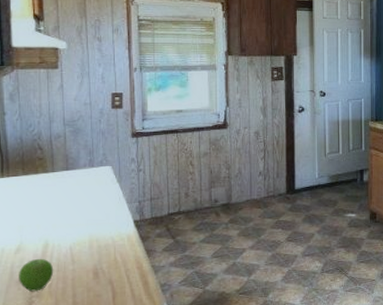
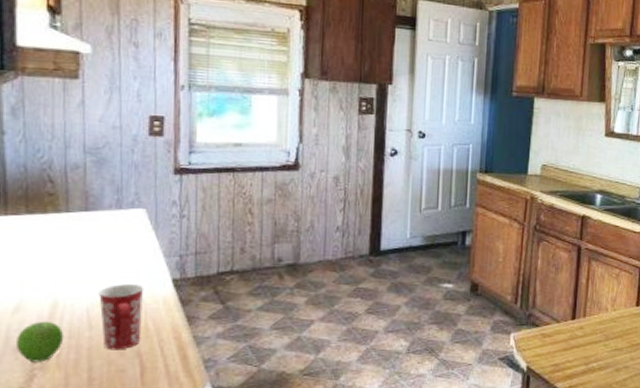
mug: none [79,226,113,280] -> present [99,284,145,350]

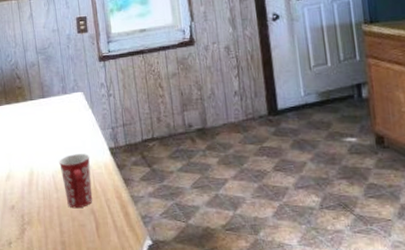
fruit: present [16,321,64,363] -> none [11,186,41,219]

